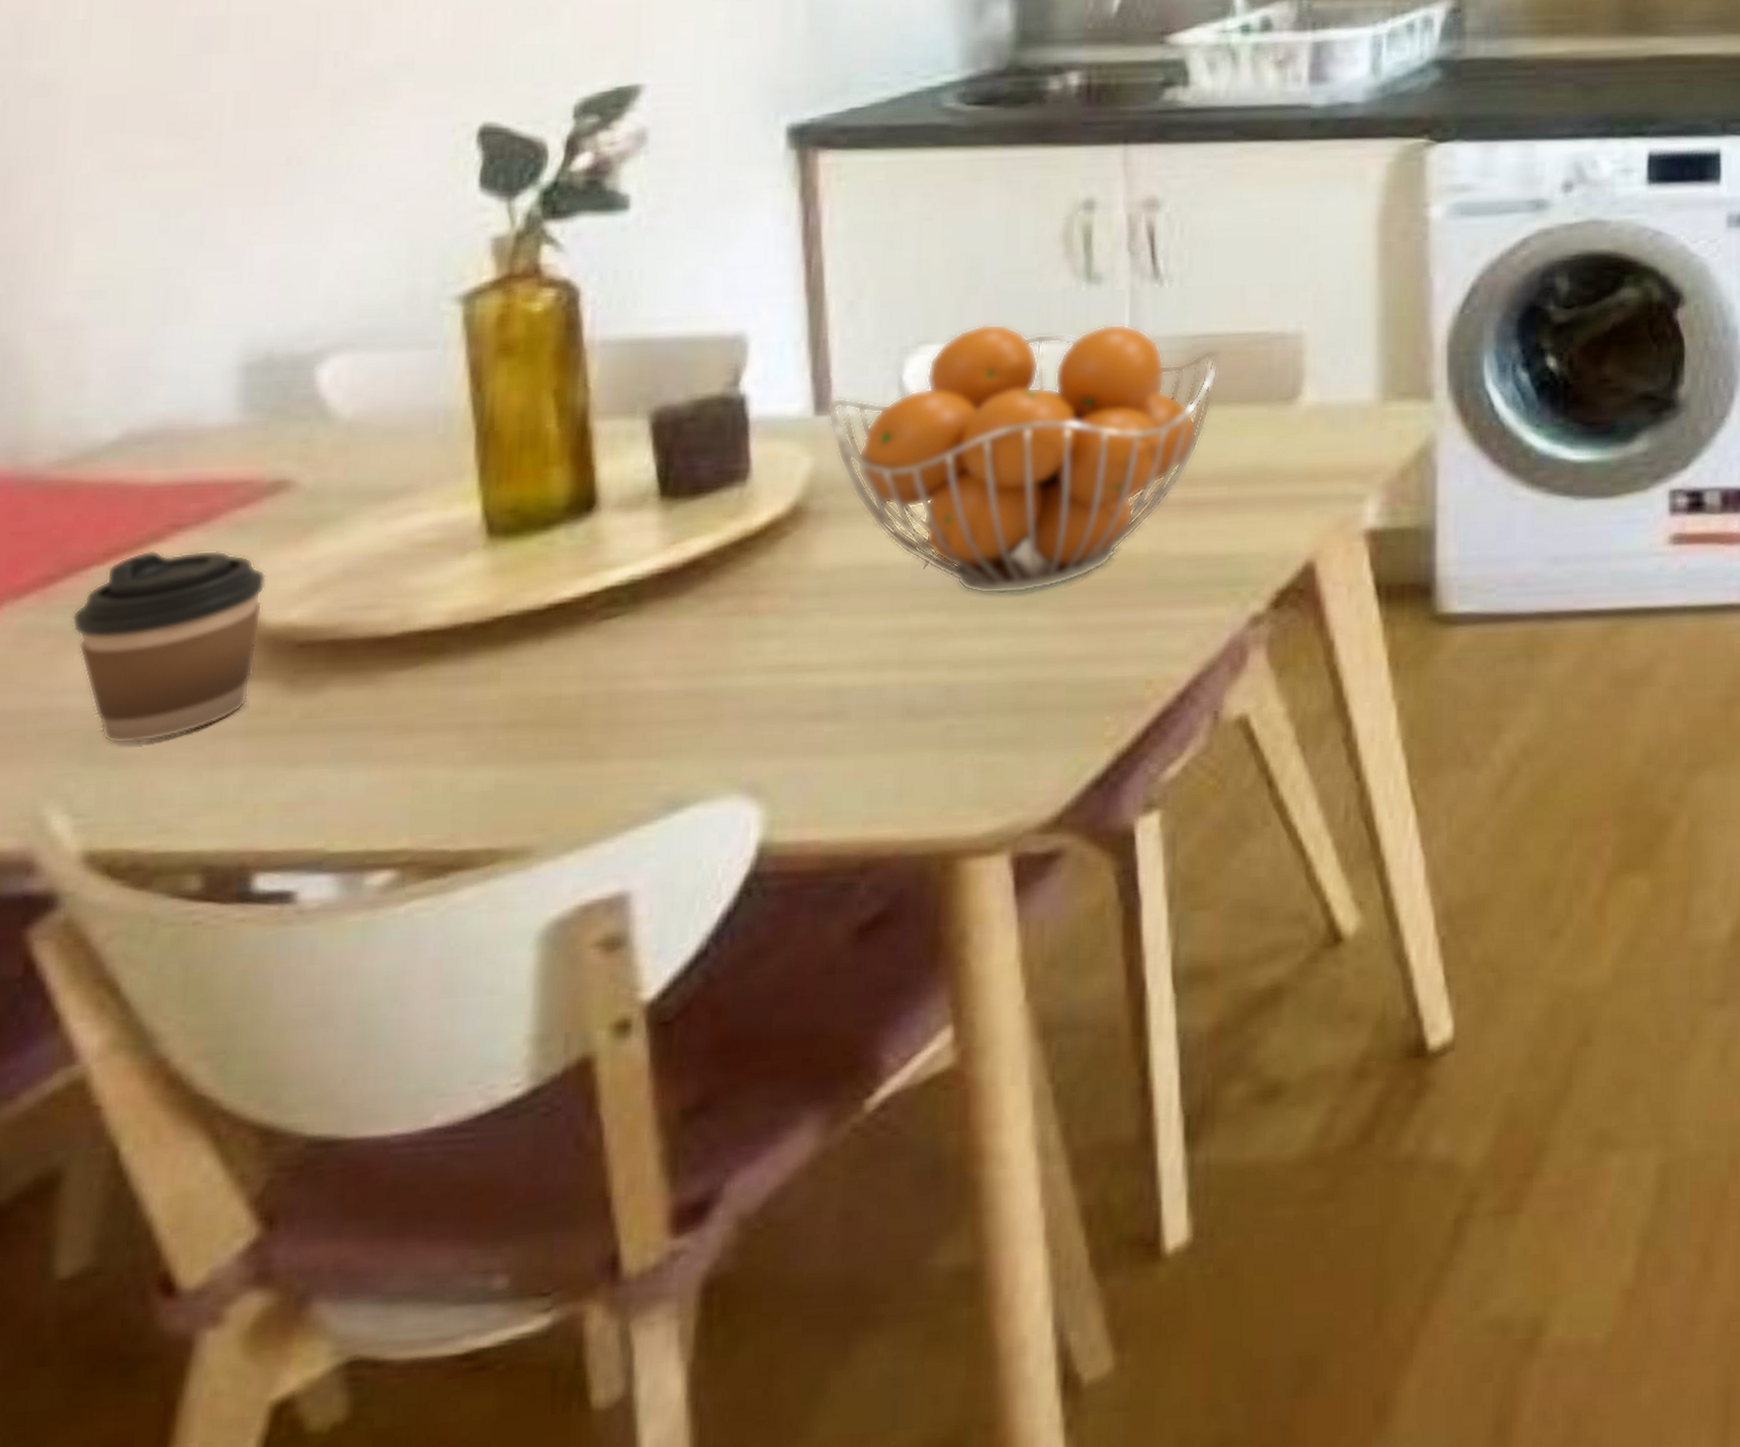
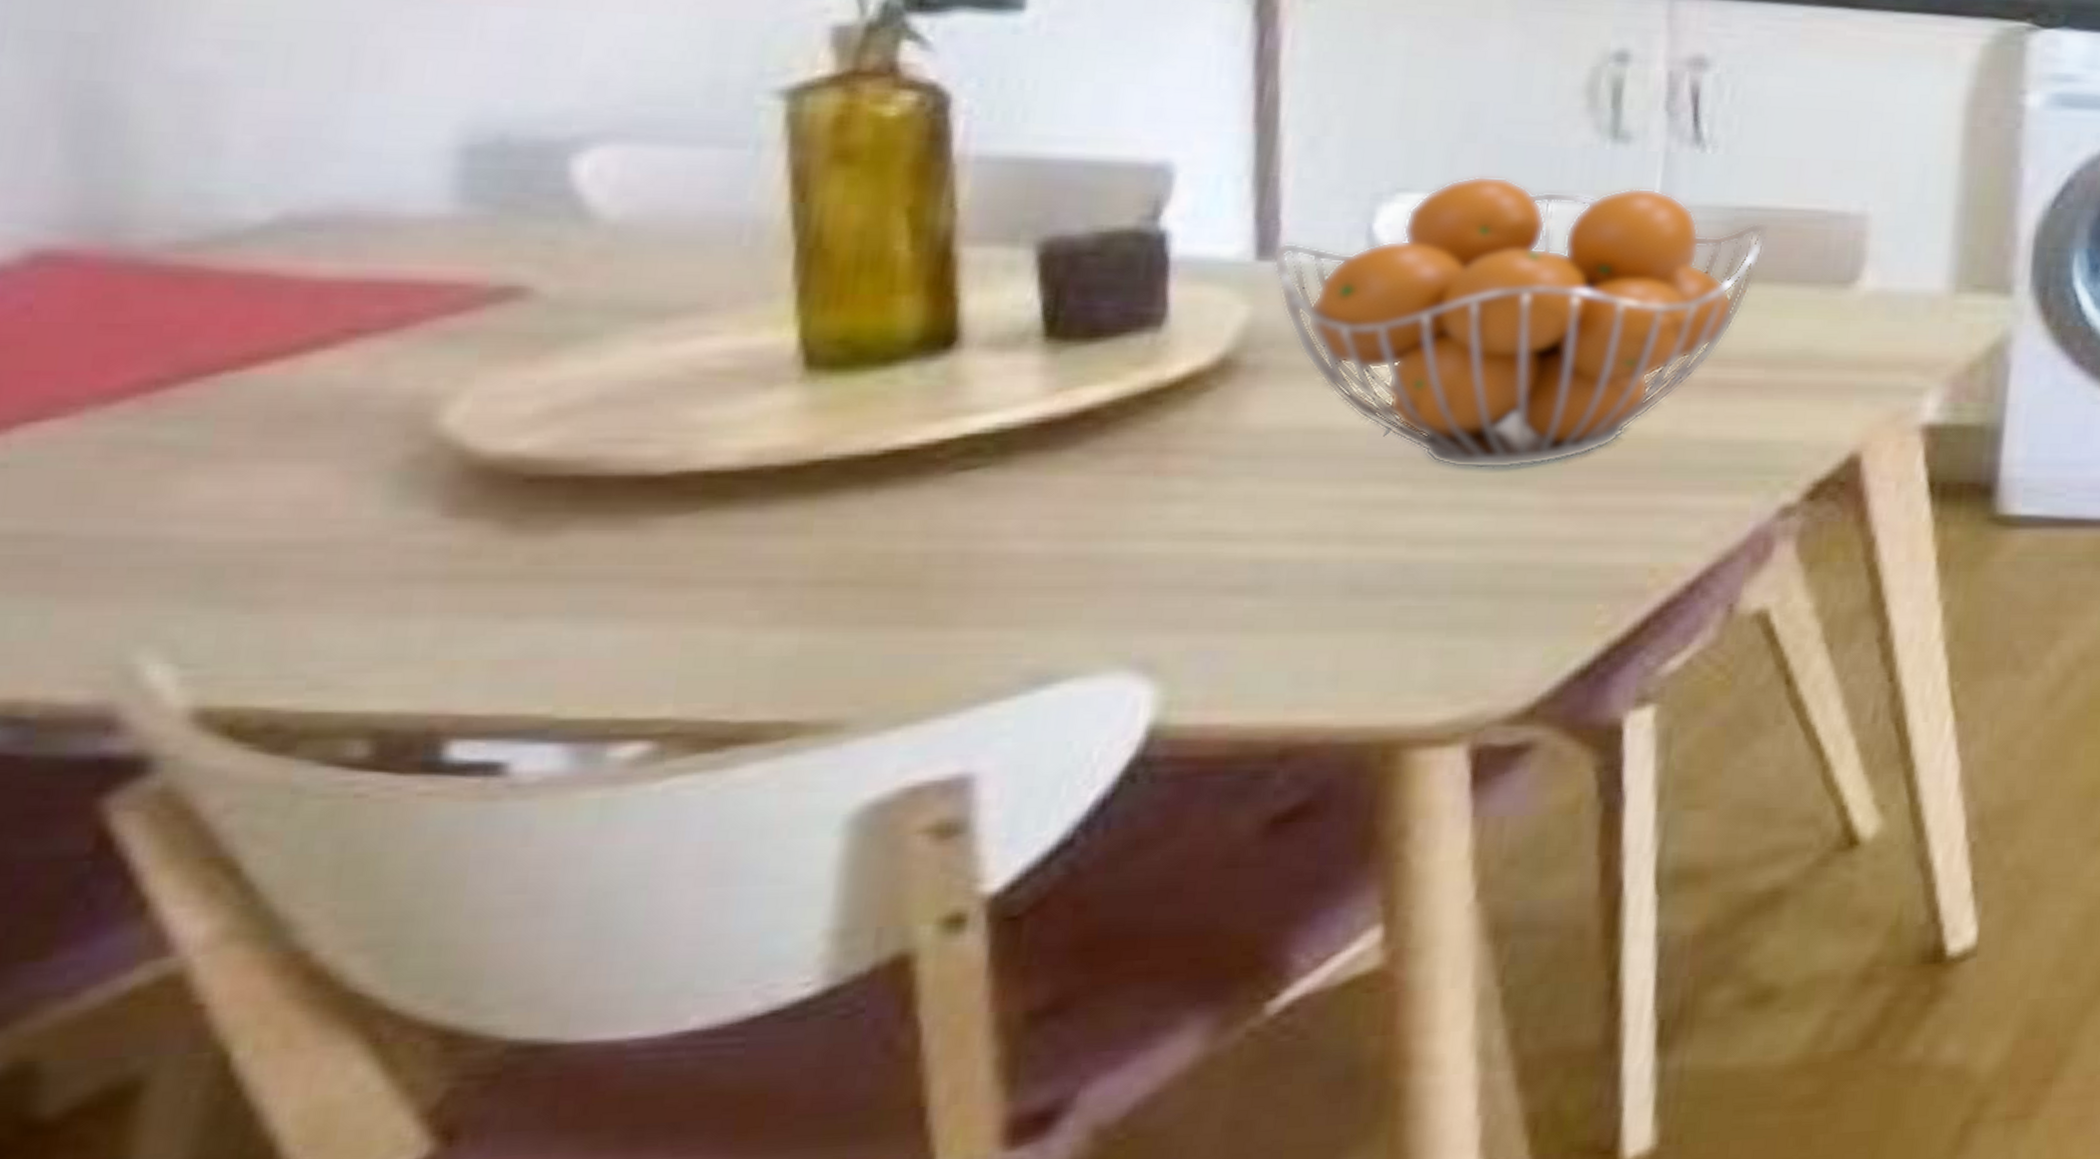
coffee cup: present [71,550,266,745] -> none [188,357,485,584]

